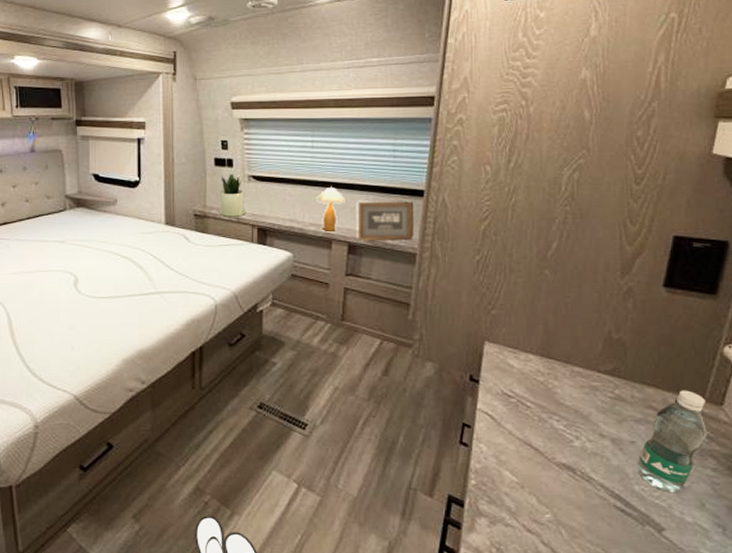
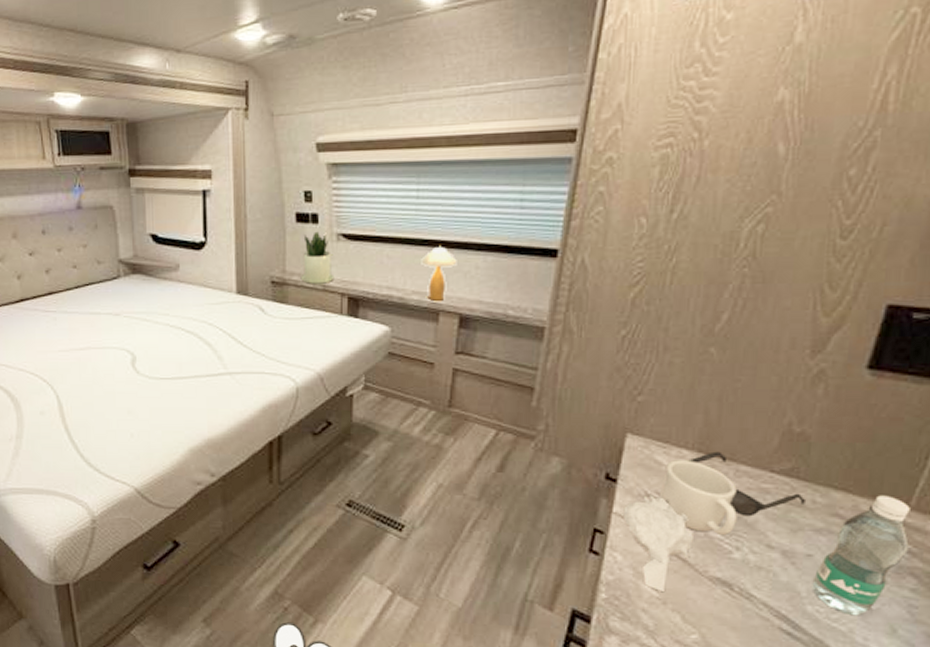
picture frame: present [357,201,414,241] -> none [471,263,544,313]
tissue: none [485,393,543,478] -> present [623,495,695,593]
mug: none [512,363,575,427] -> present [658,460,737,536]
sunglasses: none [533,356,626,410] -> present [687,451,805,517]

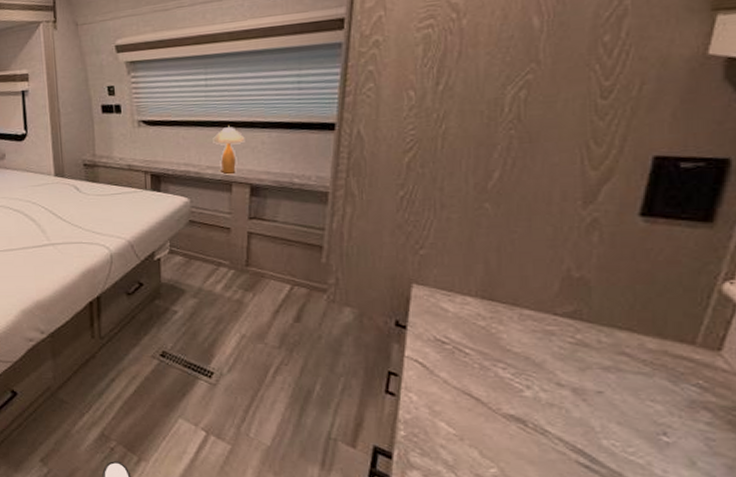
planter: present [300,231,335,284] -> none [108,119,138,165]
tissue: present [623,495,695,593] -> none [415,339,486,430]
mug: present [658,460,737,536] -> none [447,306,525,376]
sunglasses: present [687,451,805,517] -> none [471,297,591,357]
bottle: present [812,495,910,616] -> none [605,334,699,450]

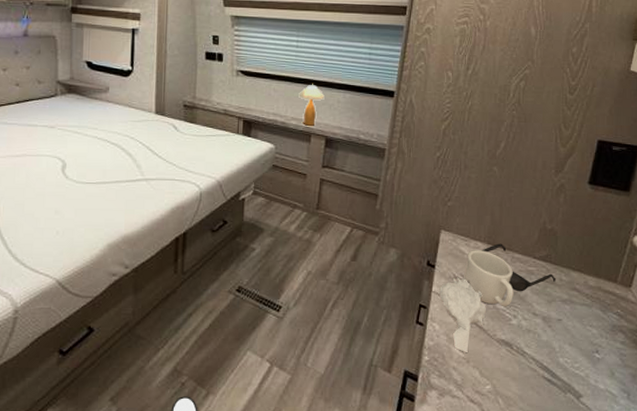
tissue: none [415,339,486,430] -> present [439,277,487,353]
mug: none [447,306,525,376] -> present [463,250,514,307]
sunglasses: none [471,297,591,357] -> present [481,243,556,292]

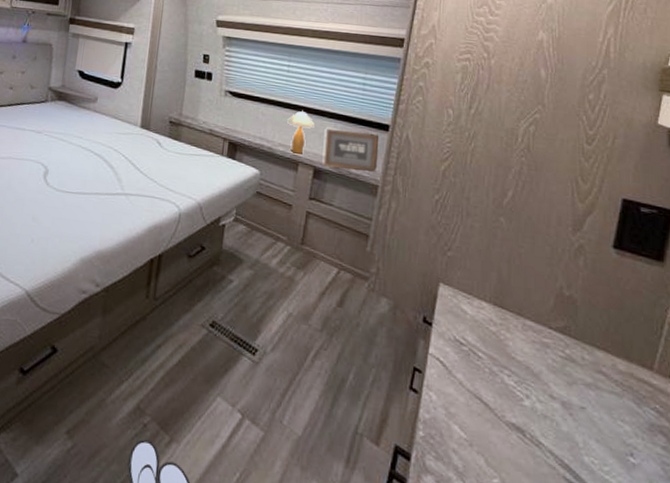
picture frame: none [334,99,385,137] -> present [323,128,379,172]
tissue: present [439,277,487,353] -> none [437,340,494,435]
mug: present [463,250,514,307] -> none [465,310,526,384]
sunglasses: present [481,243,556,292] -> none [486,306,576,368]

